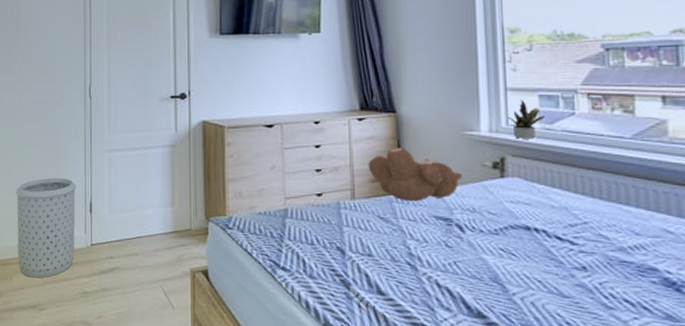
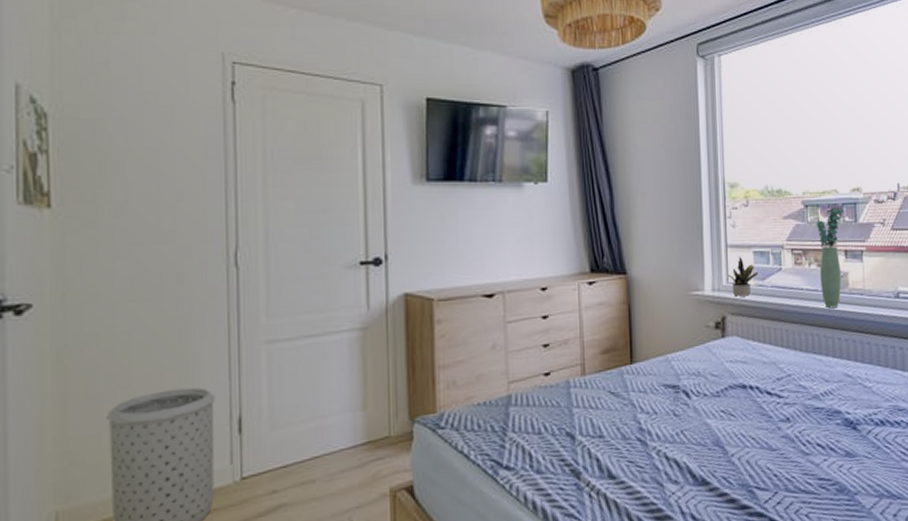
teddy bear: present [368,148,463,202] -> none [598,313,689,372]
vase: none [622,46,660,158] -> present [817,203,844,308]

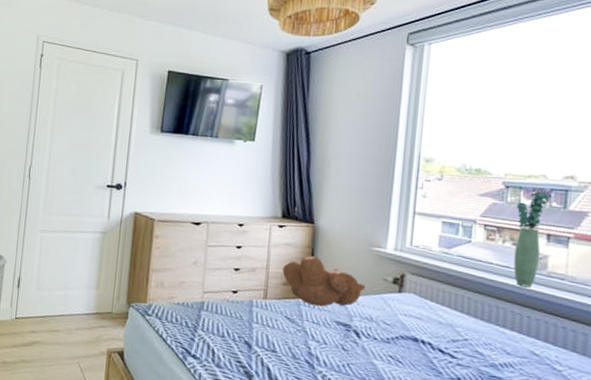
teddy bear: none [598,313,689,372] -> present [282,256,366,307]
potted plant: present [728,256,759,297] -> none [413,223,446,261]

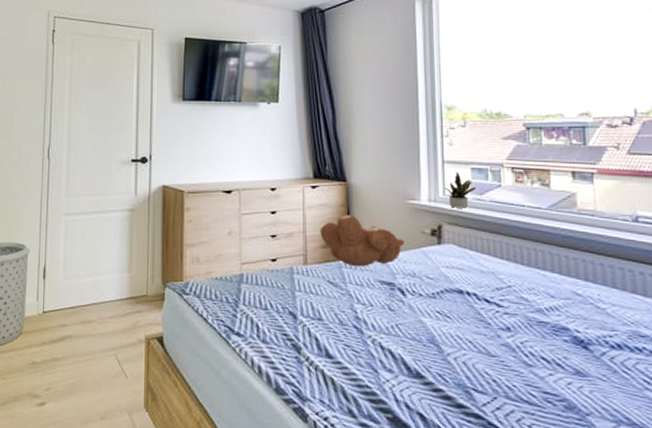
potted plant: none [413,223,446,261] -> present [445,171,477,208]
vase: present [513,188,552,288] -> none [540,126,570,227]

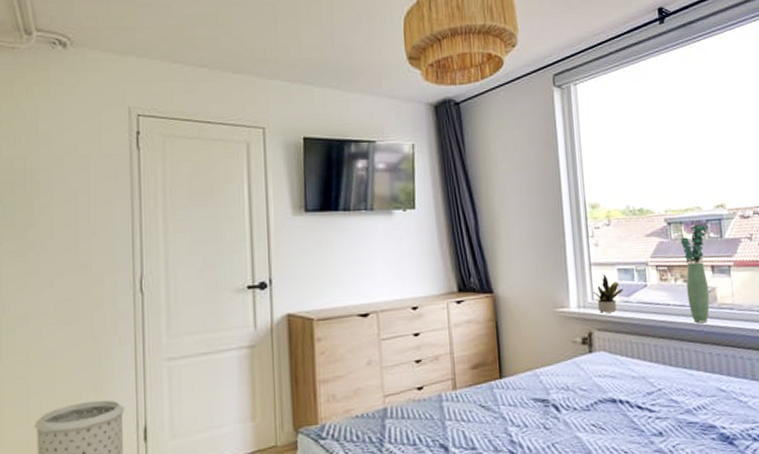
teddy bear: present [320,215,405,267] -> none [468,330,556,387]
vase: none [540,126,570,227] -> present [681,220,710,323]

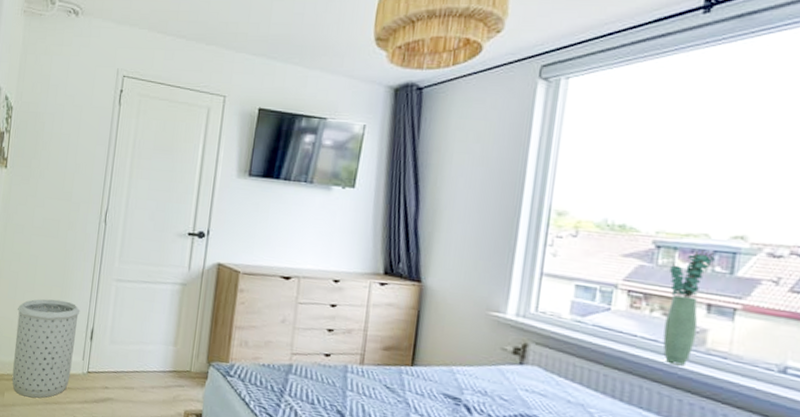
potted plant: present [593,273,624,313] -> none [539,286,579,330]

